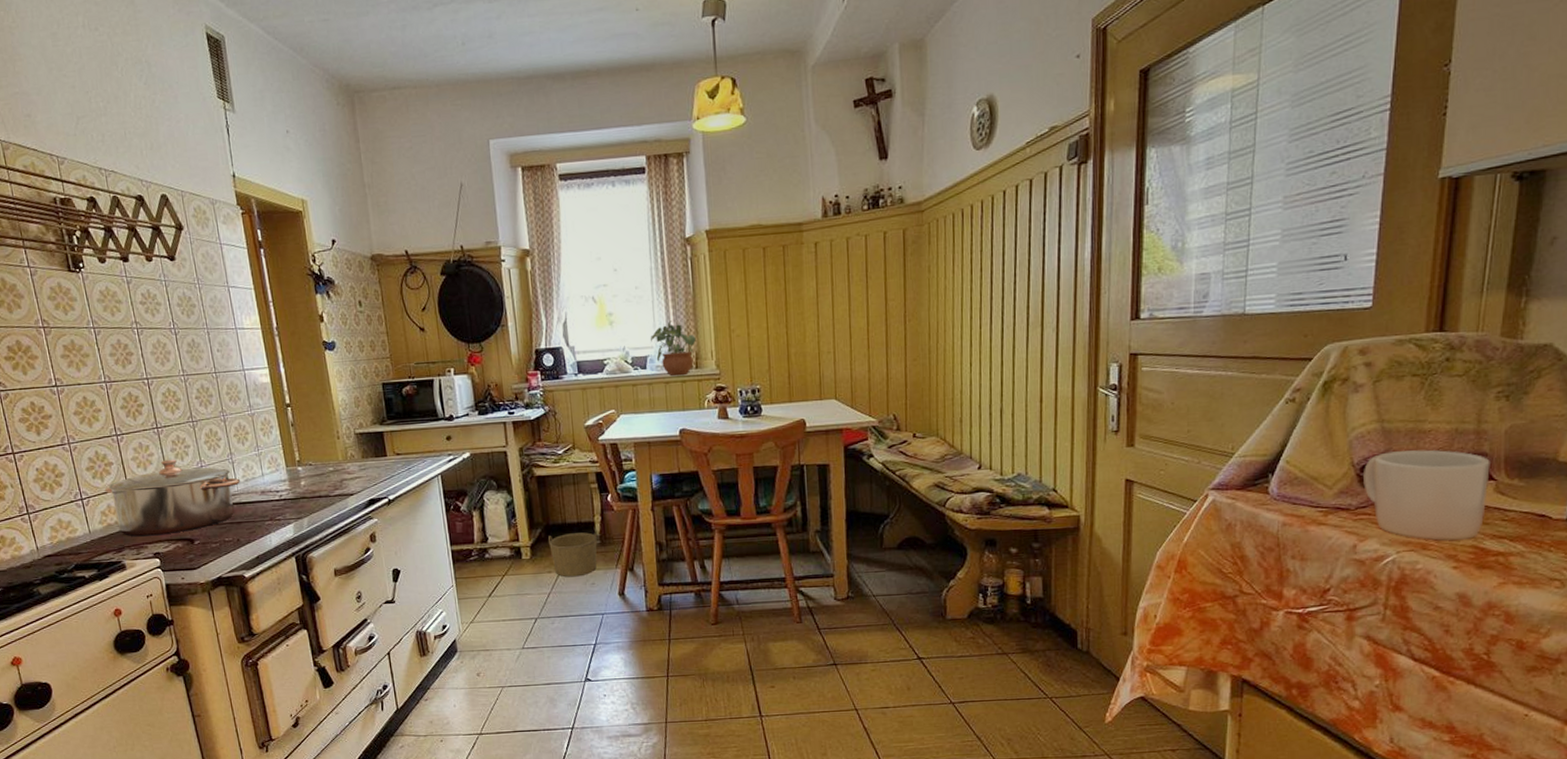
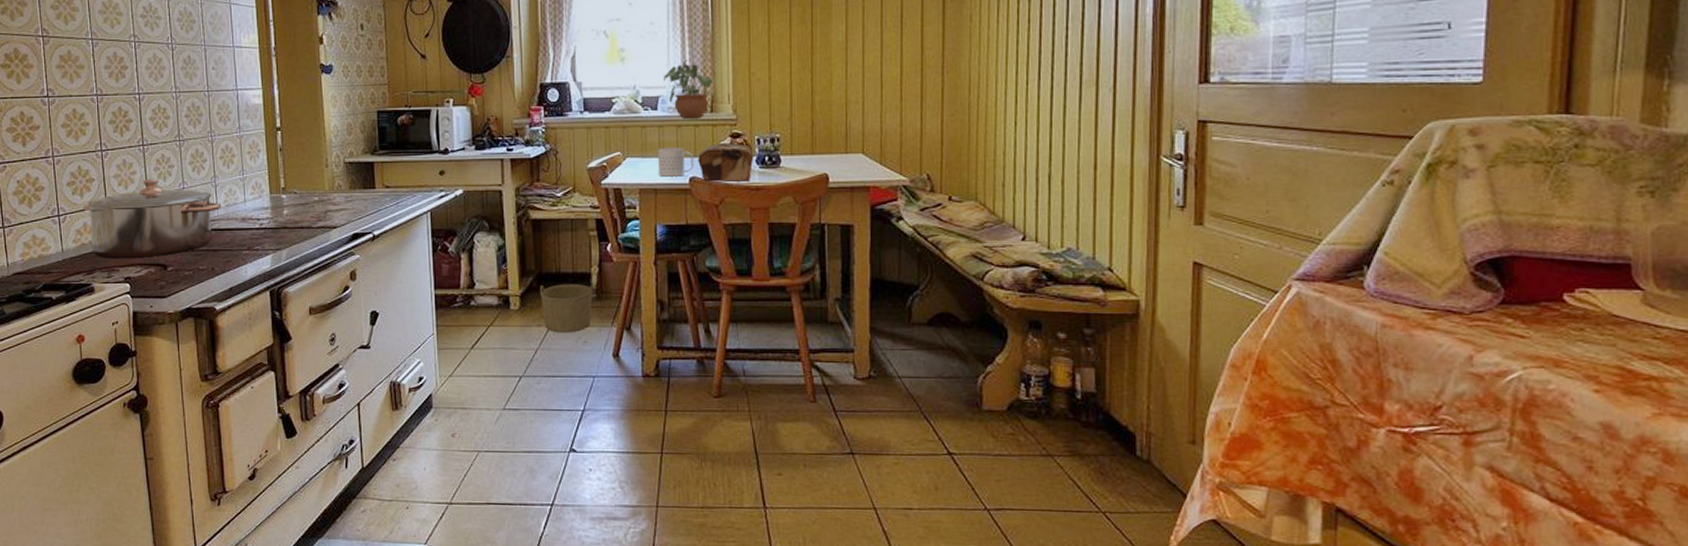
mug: none [649,402,683,431] -> present [658,147,694,177]
bread loaf: none [686,396,738,433] -> present [698,143,754,182]
mug: present [1363,449,1490,541] -> none [1479,249,1635,358]

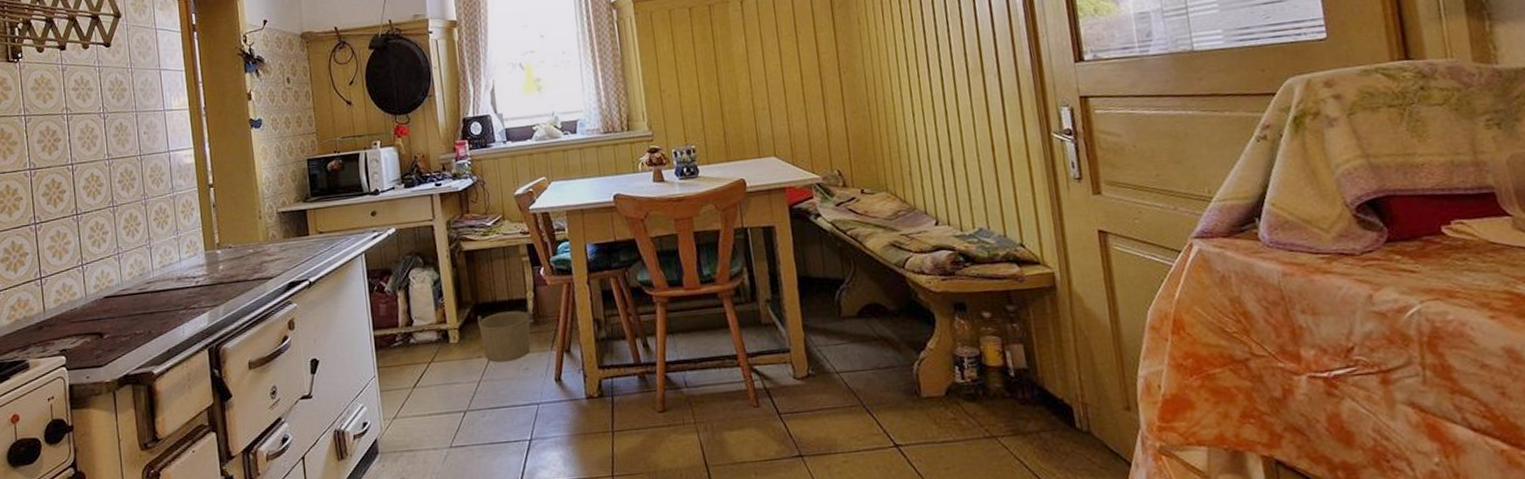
cooking pot: present [82,179,222,259] -> none [16,246,157,332]
mug: present [658,147,694,177] -> none [581,166,617,197]
potted plant: present [664,60,712,120] -> none [580,84,626,140]
bread loaf: present [698,143,754,182] -> none [620,158,673,198]

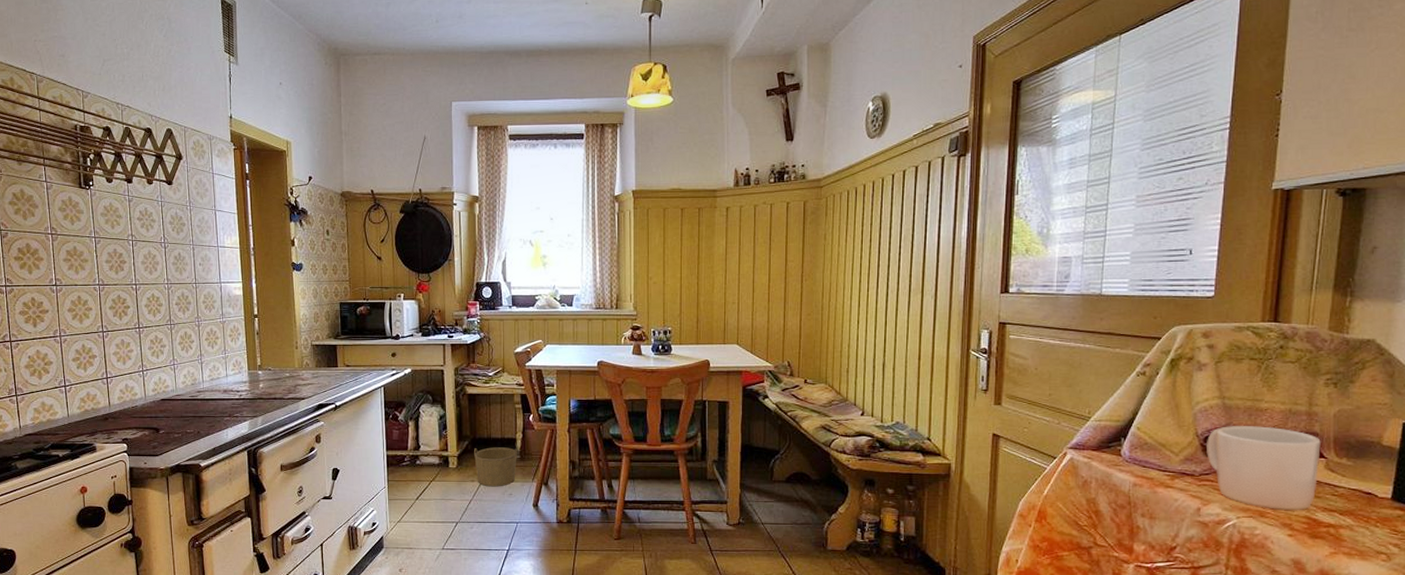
mug: none [1359,185,1511,287] -> present [1207,426,1321,510]

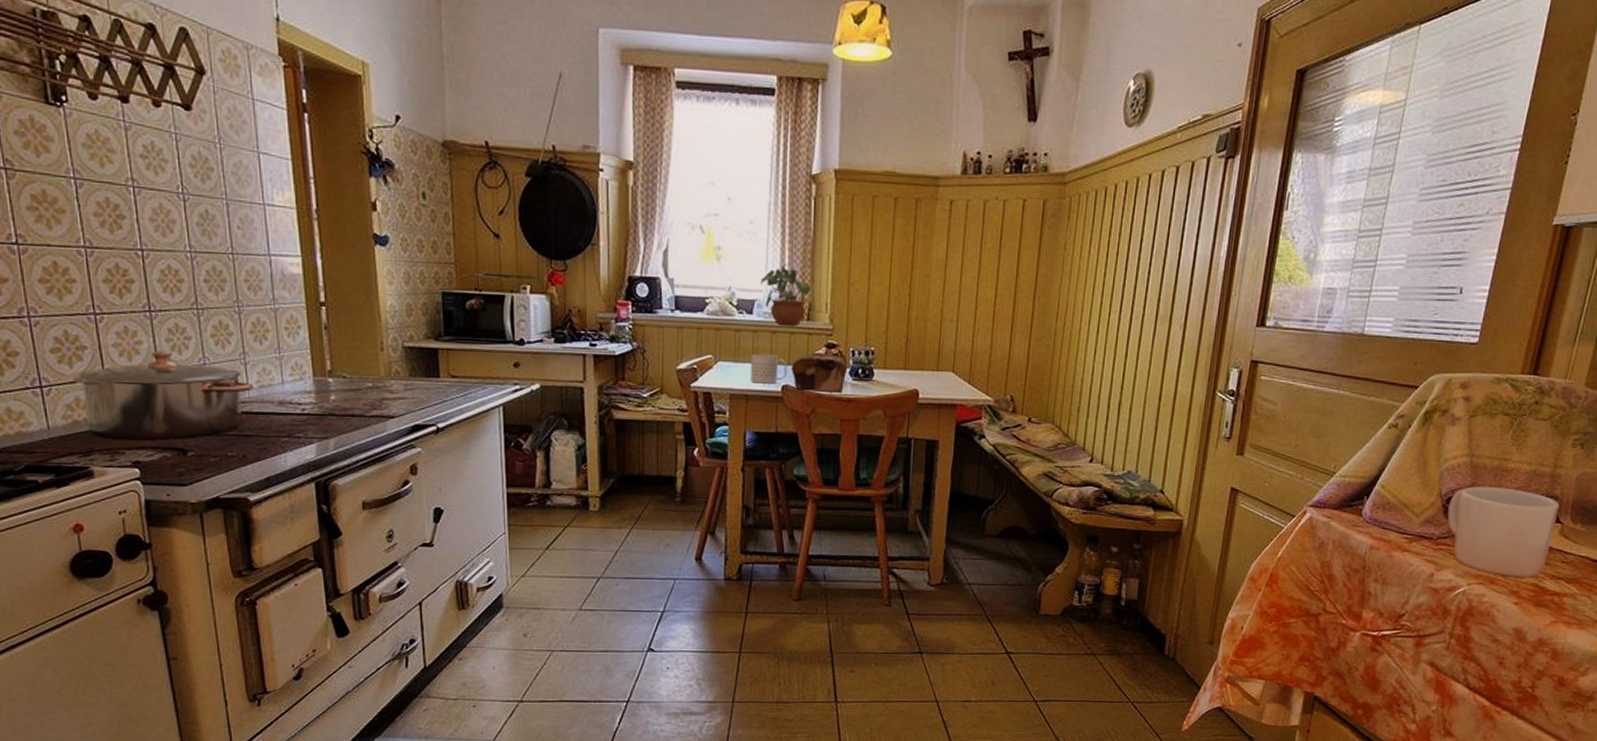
cooking pot: none [86,356,207,423] -> present [72,350,254,441]
basket: present [474,447,518,487] -> none [622,487,679,536]
mug: none [573,336,601,361] -> present [751,353,787,384]
potted plant: none [578,266,617,314] -> present [761,264,811,327]
bread loaf: none [605,334,650,365] -> present [791,353,848,393]

